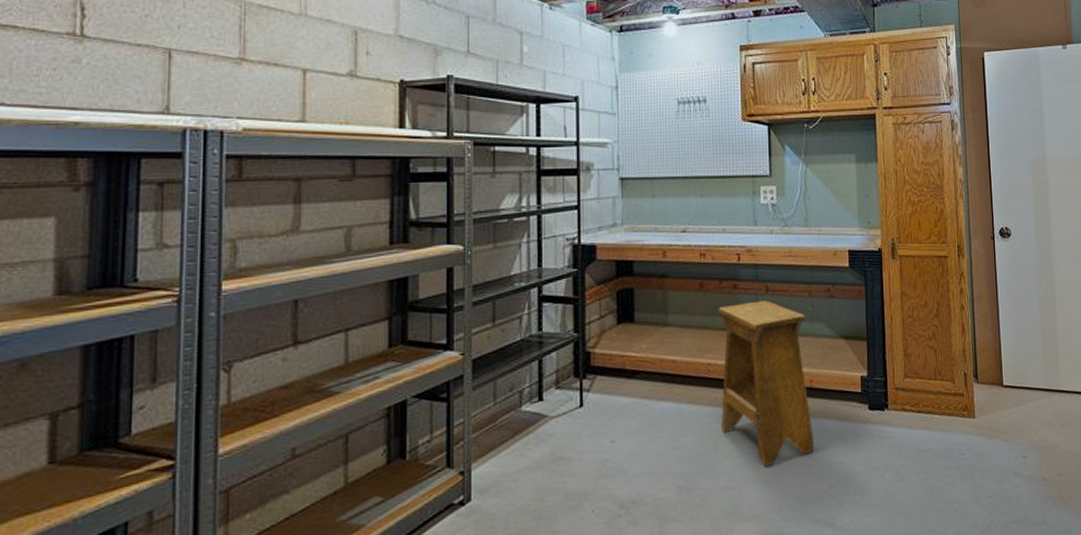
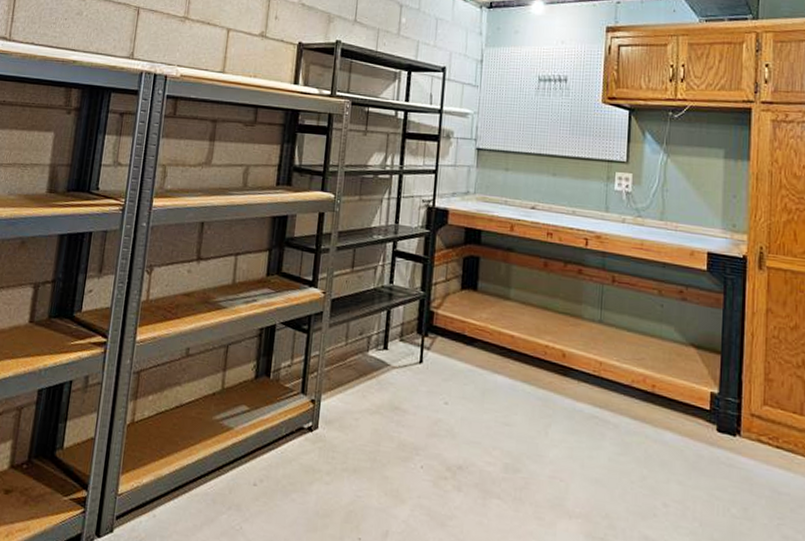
stool: present [718,300,814,466] -> none [553,289,653,466]

